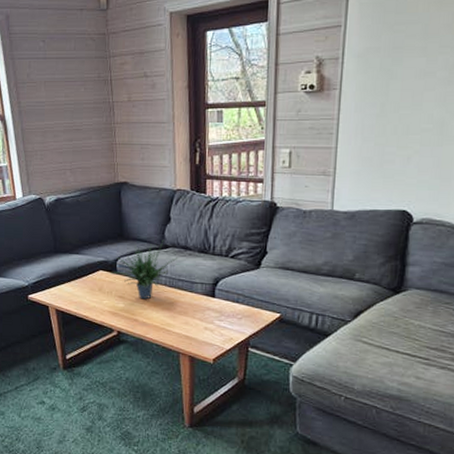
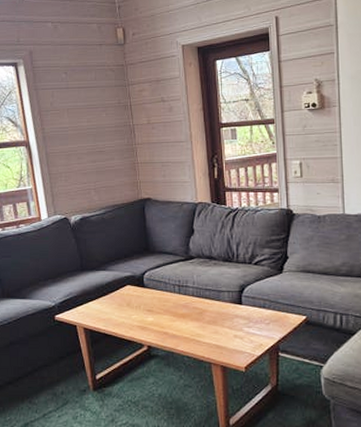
potted plant: present [110,241,178,300] -> none [138,252,204,312]

